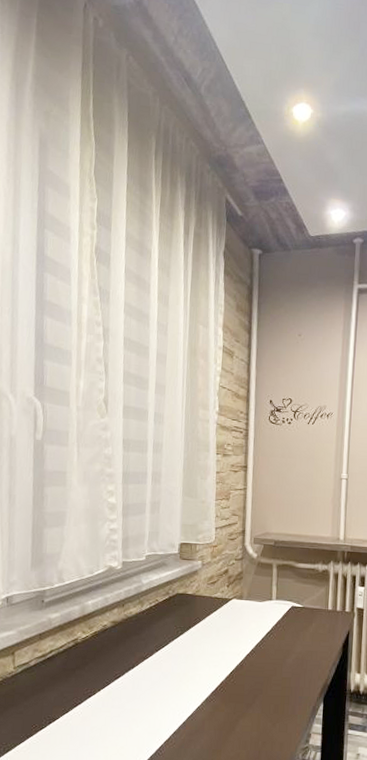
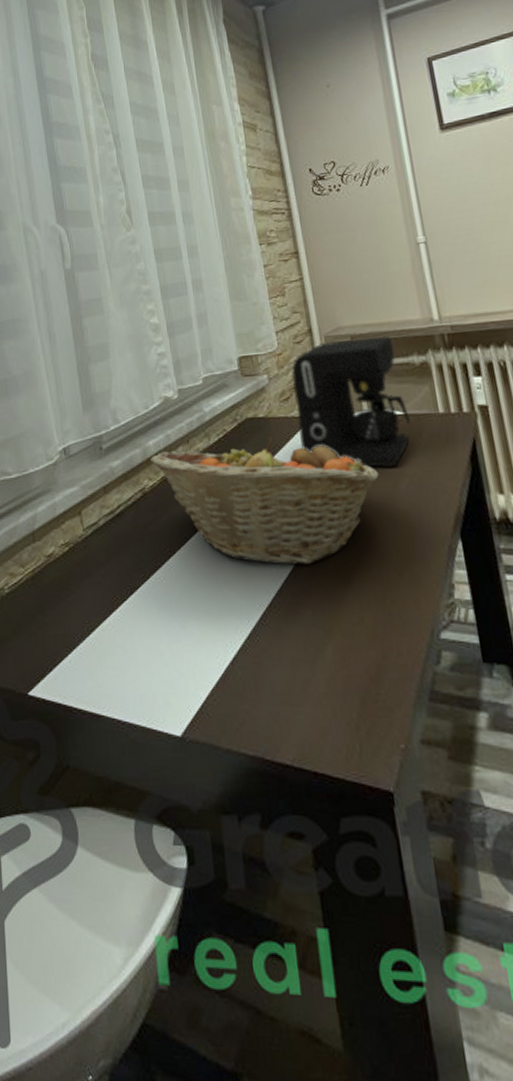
fruit basket: none [86,610,274,711] -> present [149,436,379,565]
coffee maker: none [217,543,306,646] -> present [291,337,410,468]

